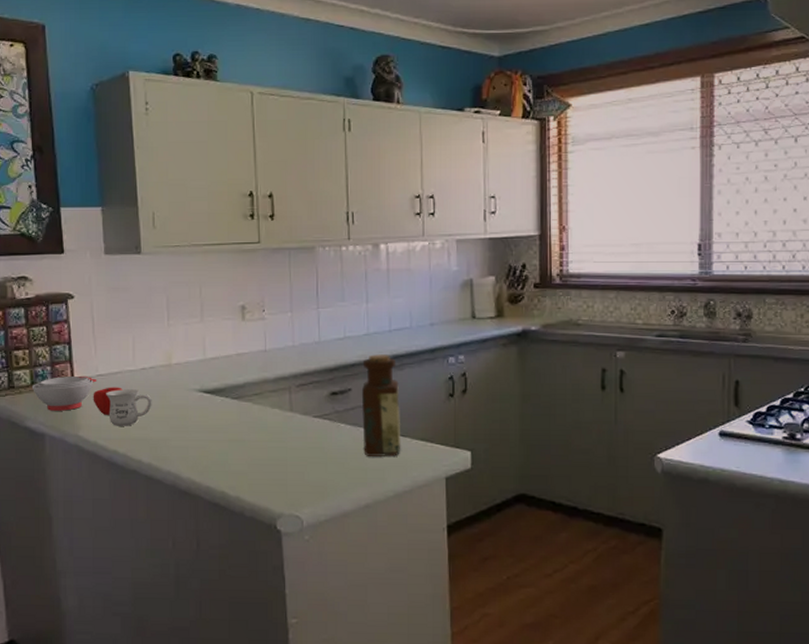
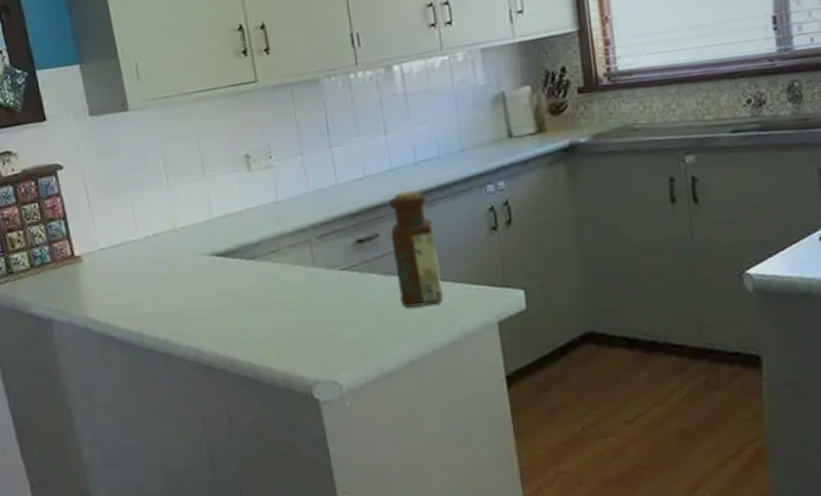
soup bowl: present [31,375,97,411] -> none [31,251,100,294]
apple: present [93,387,123,415] -> none [96,260,128,292]
mug: present [106,389,152,426] -> none [110,260,162,303]

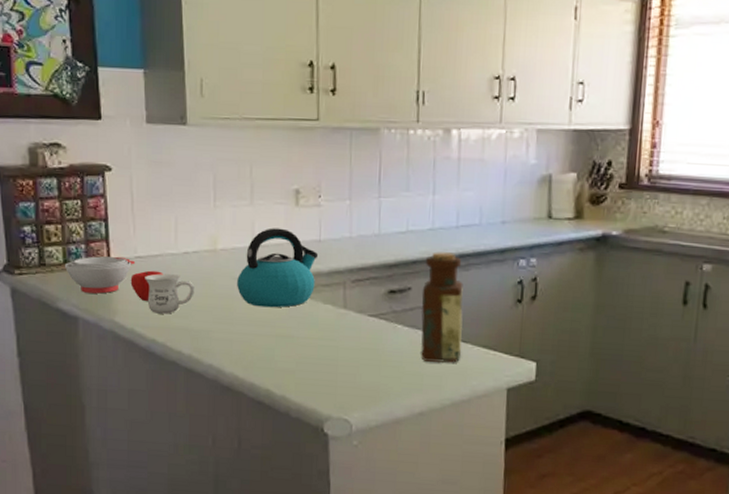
soup bowl: none [31,251,100,294] -> present [64,256,136,294]
apple: none [96,260,128,292] -> present [130,270,163,301]
mug: none [110,260,162,303] -> present [145,273,195,314]
kettle: none [201,196,281,280] -> present [237,228,319,308]

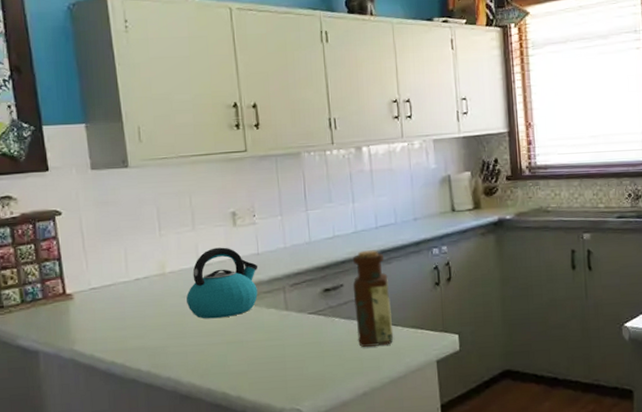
soup bowl: present [64,256,136,294] -> none [22,290,91,328]
apple: present [130,270,163,301] -> none [86,299,117,328]
mug: present [145,273,195,314] -> none [100,300,148,338]

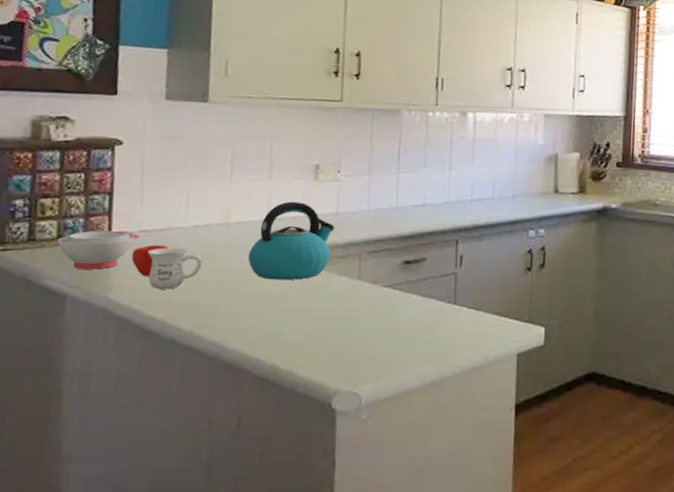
soup bowl: none [22,290,91,328] -> present [57,230,140,270]
apple: none [86,299,117,328] -> present [131,244,169,276]
mug: none [100,300,148,338] -> present [148,247,202,289]
bottle: present [353,250,394,347] -> none [434,224,477,332]

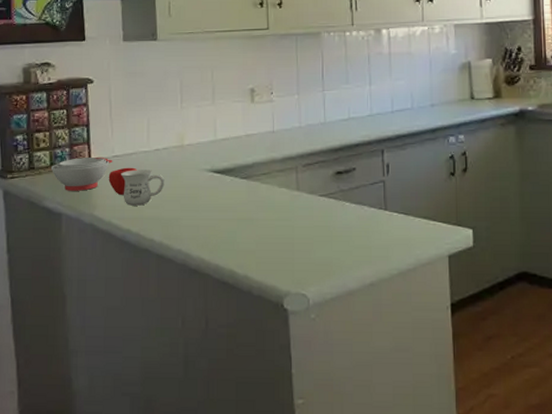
kettle: present [248,201,335,281] -> none [202,123,273,194]

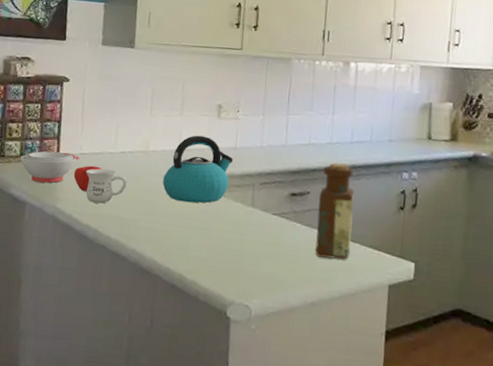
kettle: none [202,123,273,194] -> present [163,135,234,203]
bottle: none [365,135,405,236] -> present [315,162,355,260]

